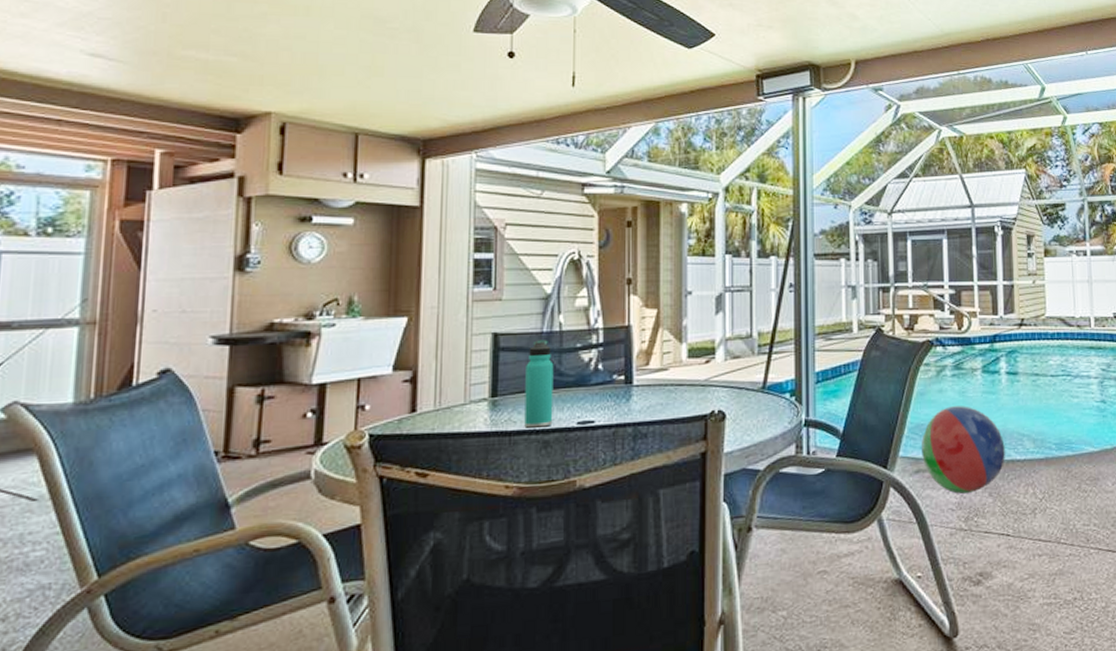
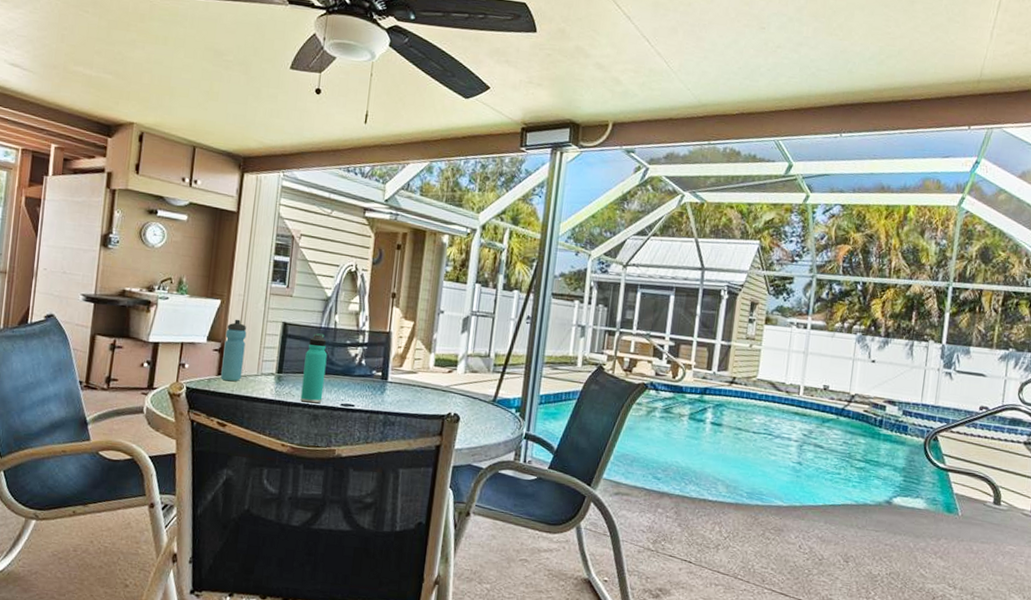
water bottle: none [416,338,446,418] -> present [221,319,247,382]
beach ball: present [922,406,1005,494] -> none [623,443,700,520]

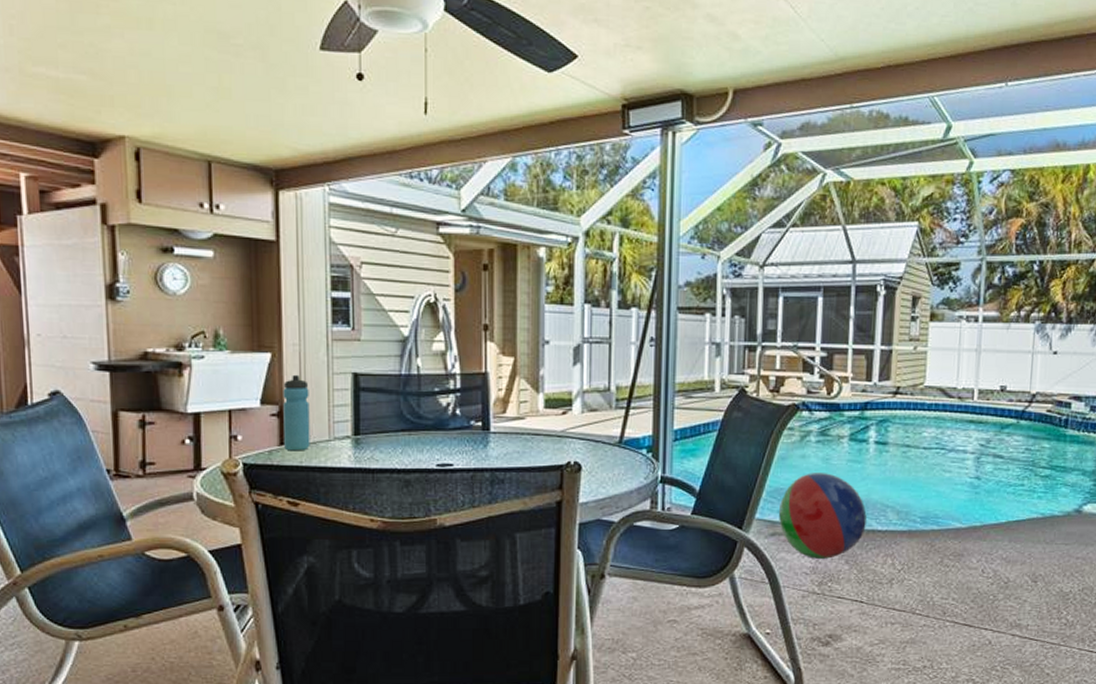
thermos bottle: present [300,333,328,404] -> none [386,382,413,467]
beach ball: none [623,443,700,520] -> present [779,473,867,559]

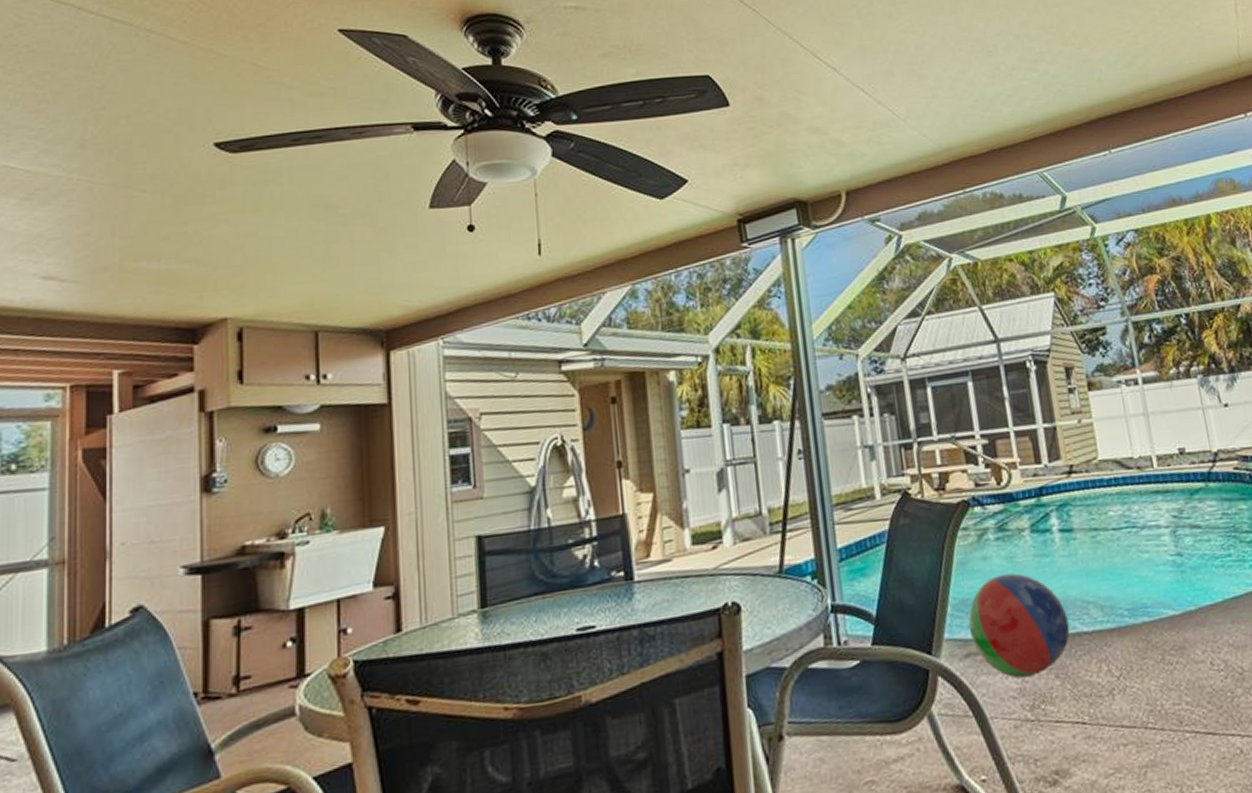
water bottle: present [283,374,310,451] -> none [398,547,431,638]

